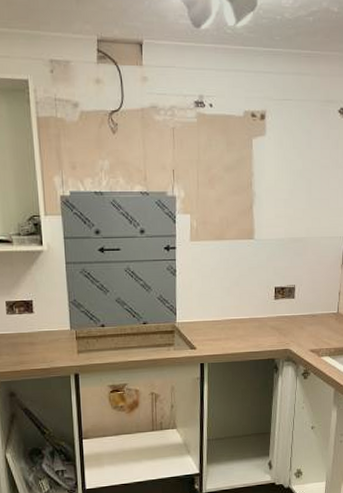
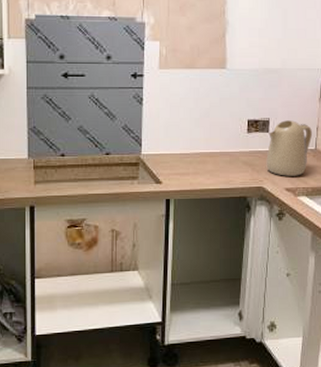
kettle: none [292,286,335,339] -> present [266,120,313,176]

